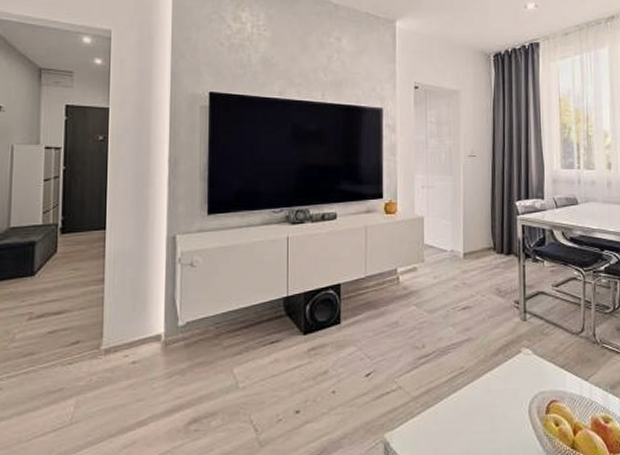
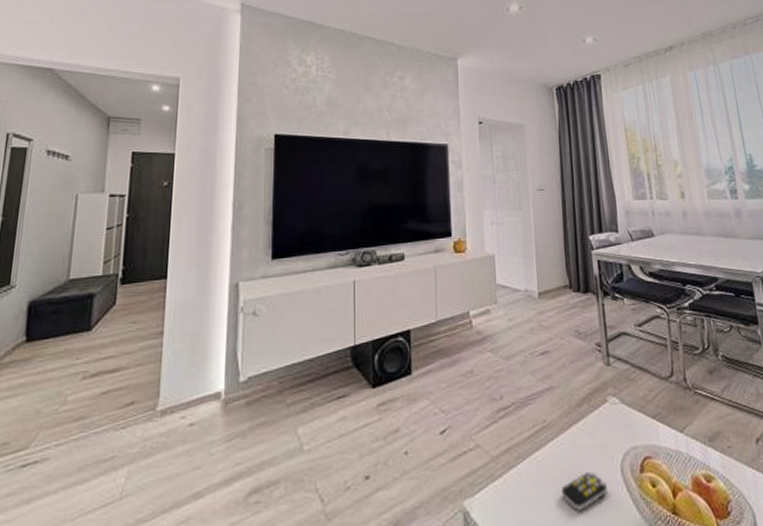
remote control: none [474,411,515,444] -> present [562,471,607,511]

